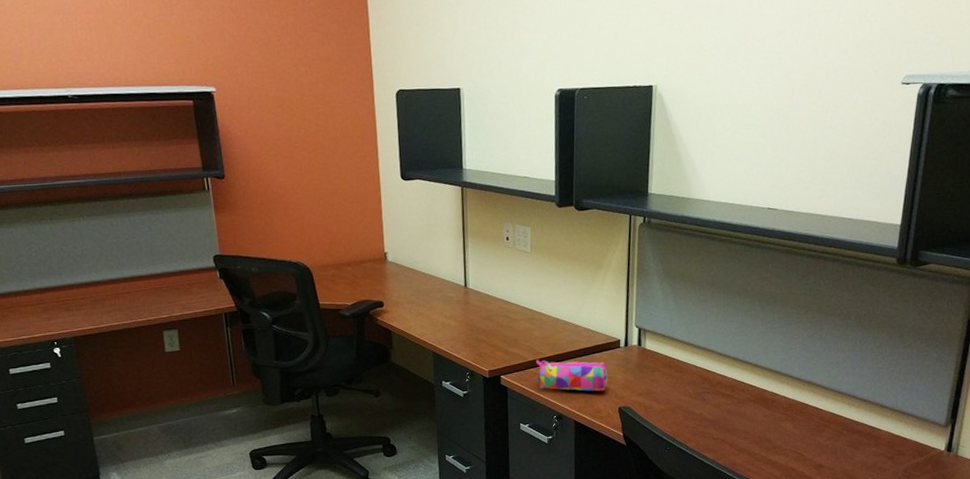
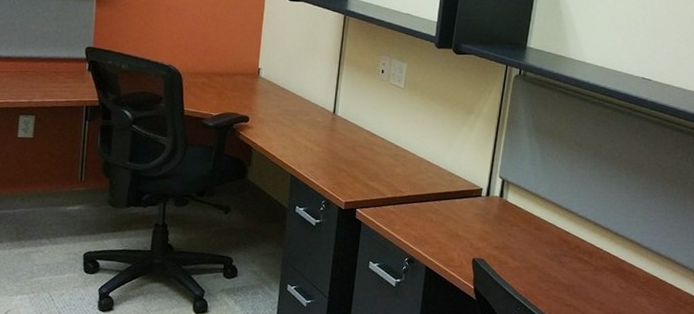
pencil case: present [536,359,608,392] -> none [392,197,466,240]

